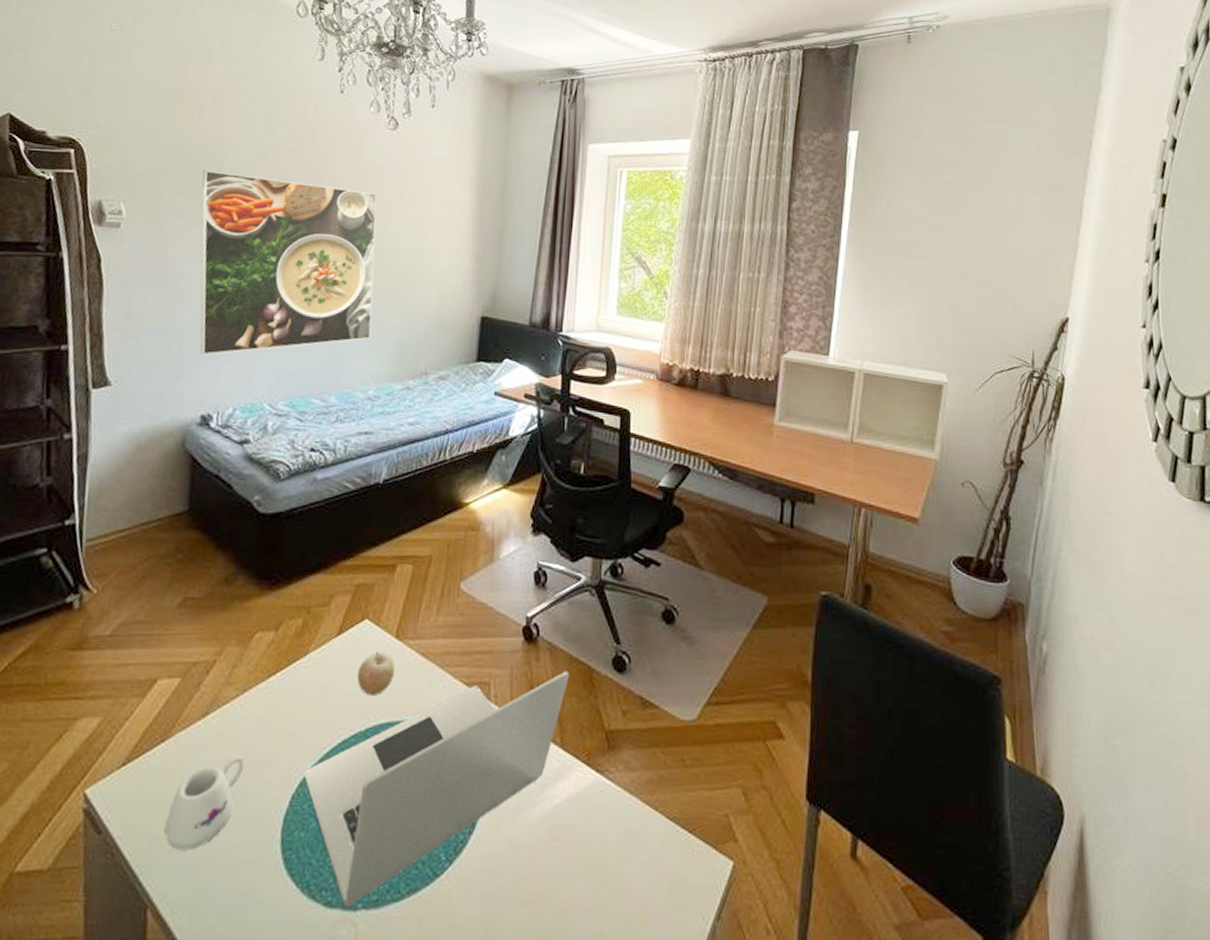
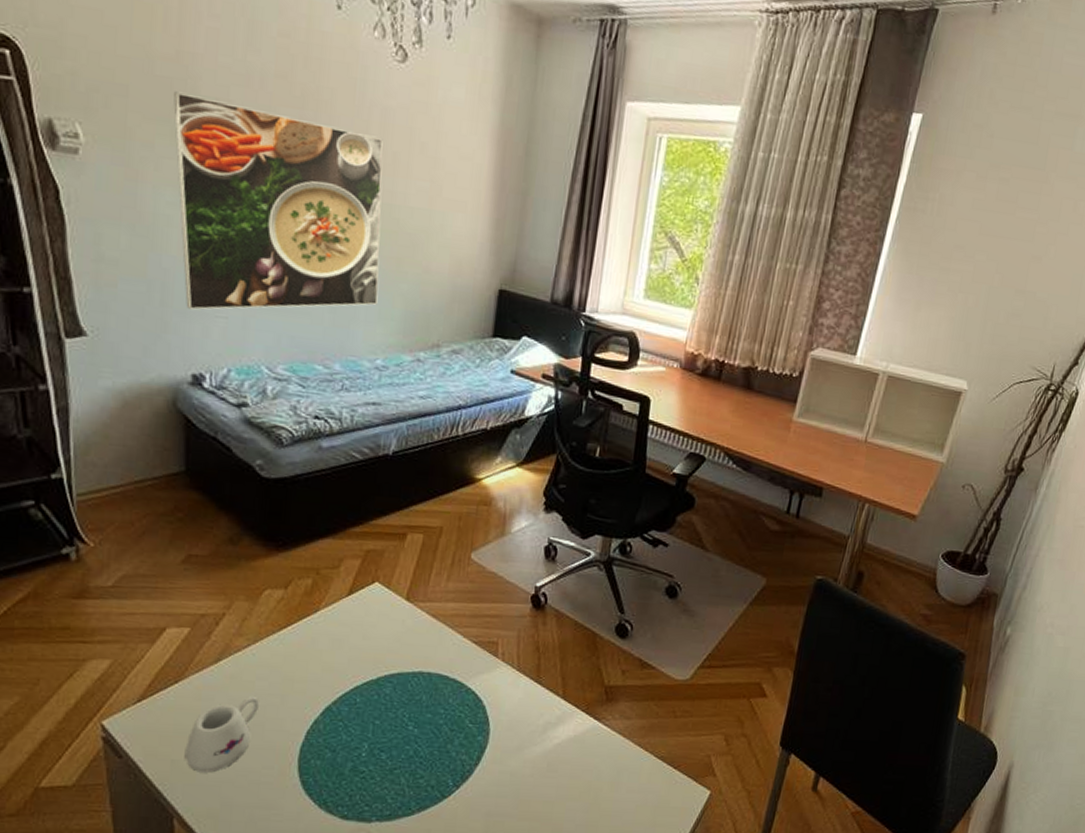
laptop: present [303,671,570,908] -> none [317,634,575,820]
fruit: present [356,651,395,695] -> none [368,611,405,649]

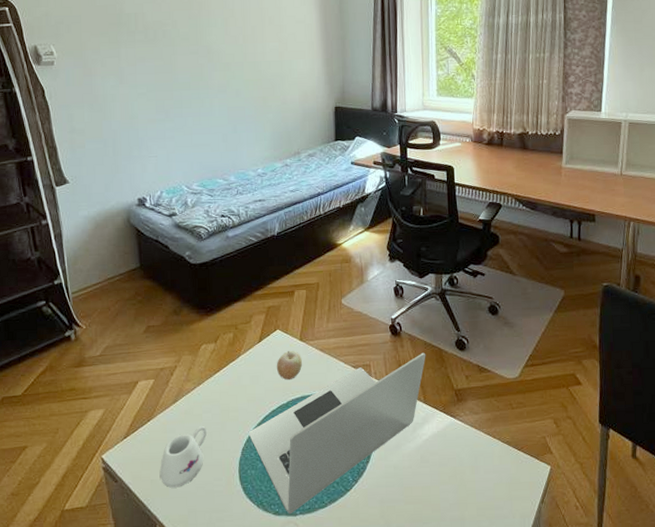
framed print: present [173,91,383,310] -> none [109,13,254,154]
laptop: none [317,634,575,820] -> present [248,352,426,515]
fruit: none [368,611,405,649] -> present [276,350,302,380]

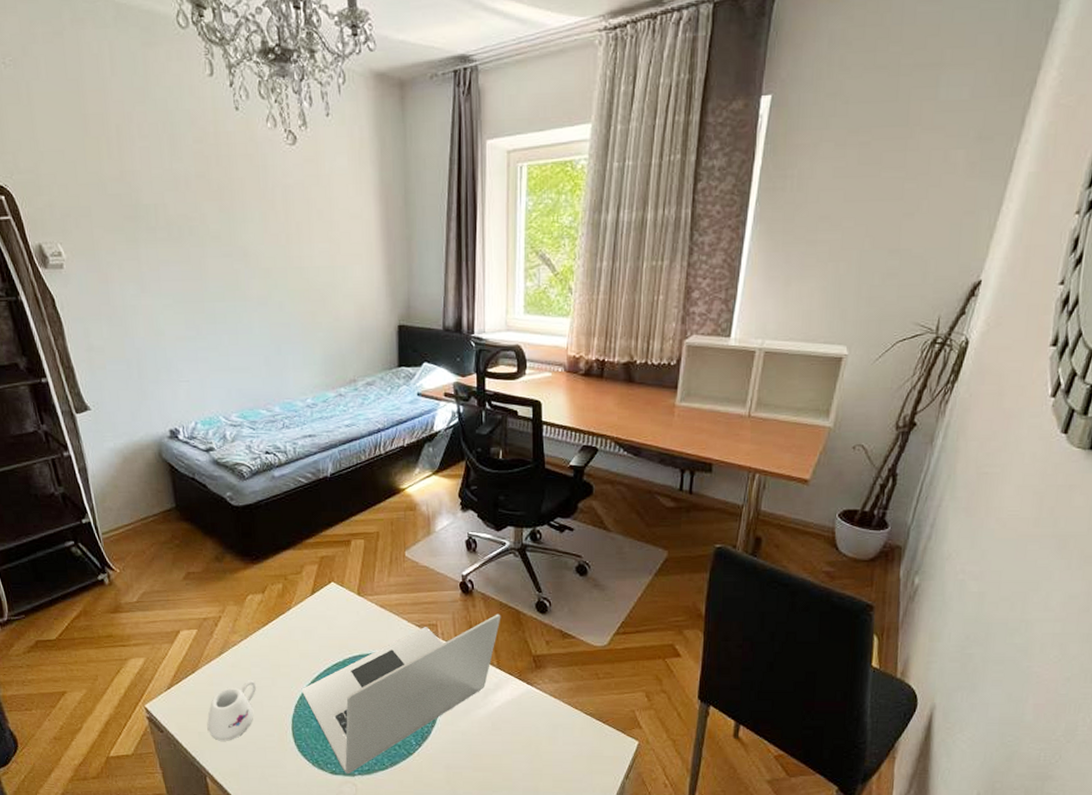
fruit: present [276,350,302,380] -> none [331,605,360,636]

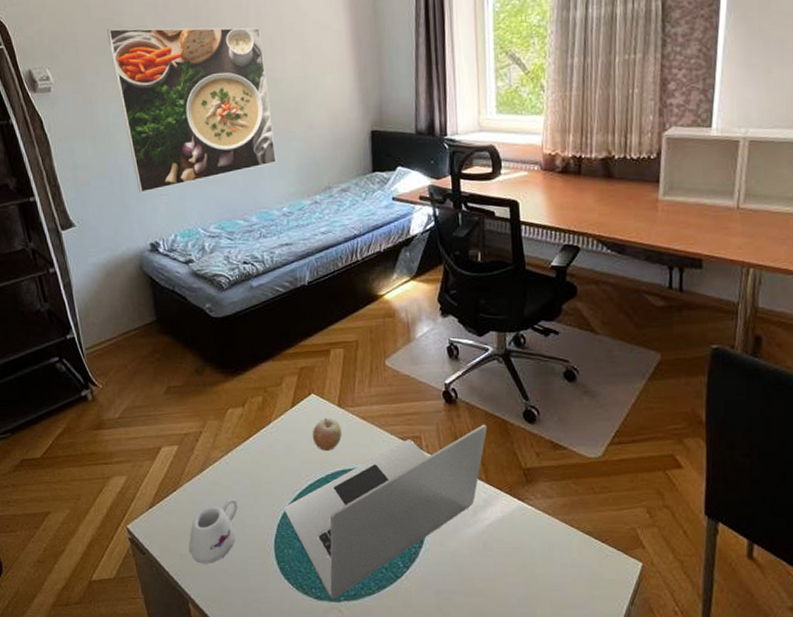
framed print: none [124,204,301,378] -> present [107,27,277,193]
fruit: none [331,605,360,636] -> present [312,417,342,451]

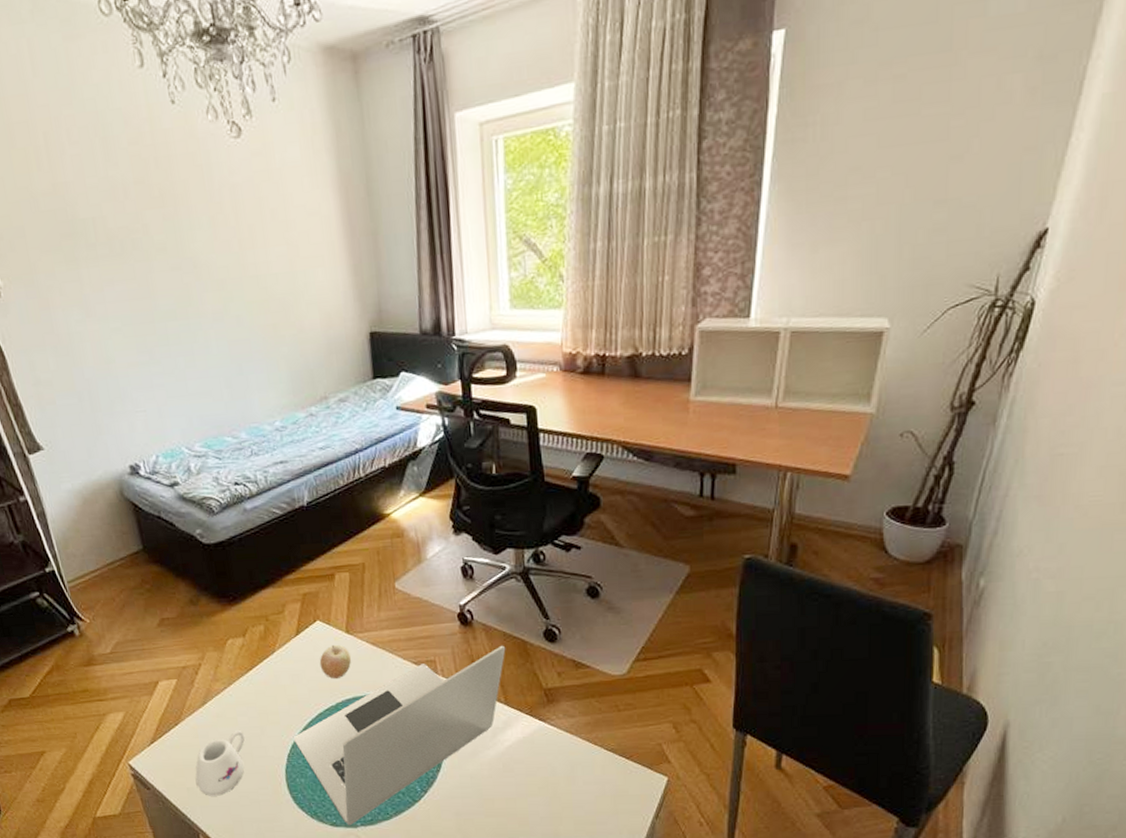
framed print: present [107,27,277,193] -> none [59,215,265,410]

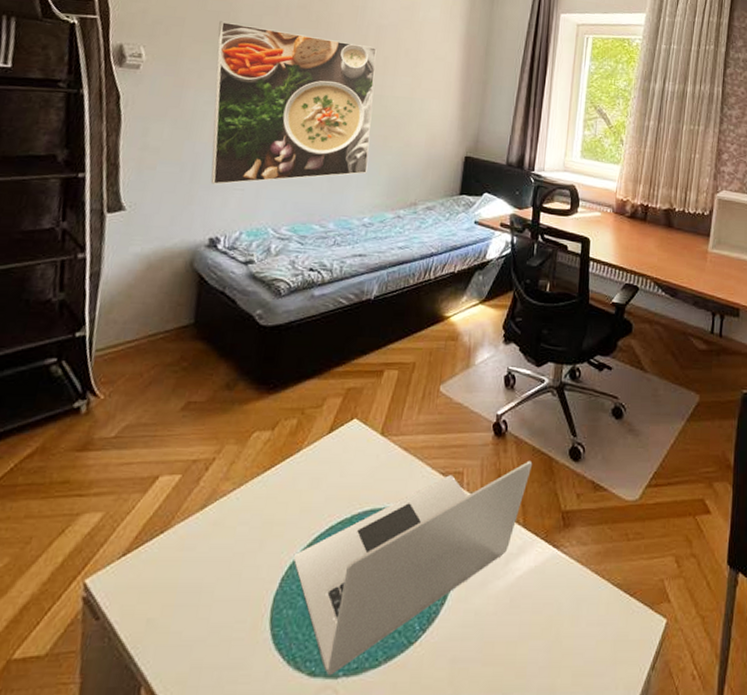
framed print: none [59,215,265,410] -> present [210,21,377,185]
mug: present [195,731,245,796] -> none [160,544,238,631]
fruit: present [319,644,351,678] -> none [344,446,379,486]

